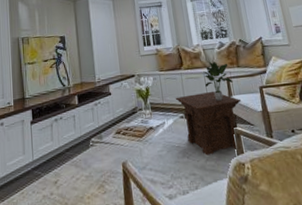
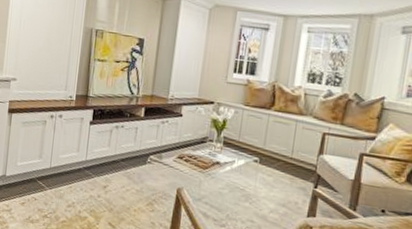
side table: present [175,91,242,156] -> none [254,138,333,209]
potted plant: present [203,61,234,101] -> none [294,109,330,156]

